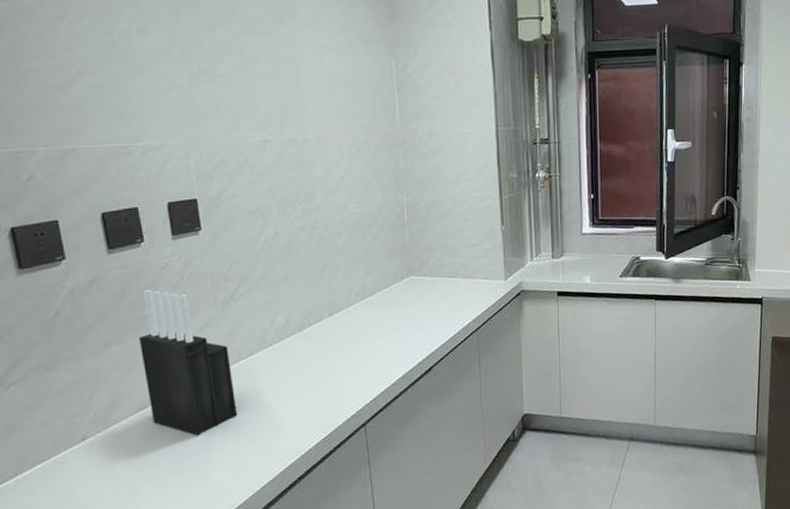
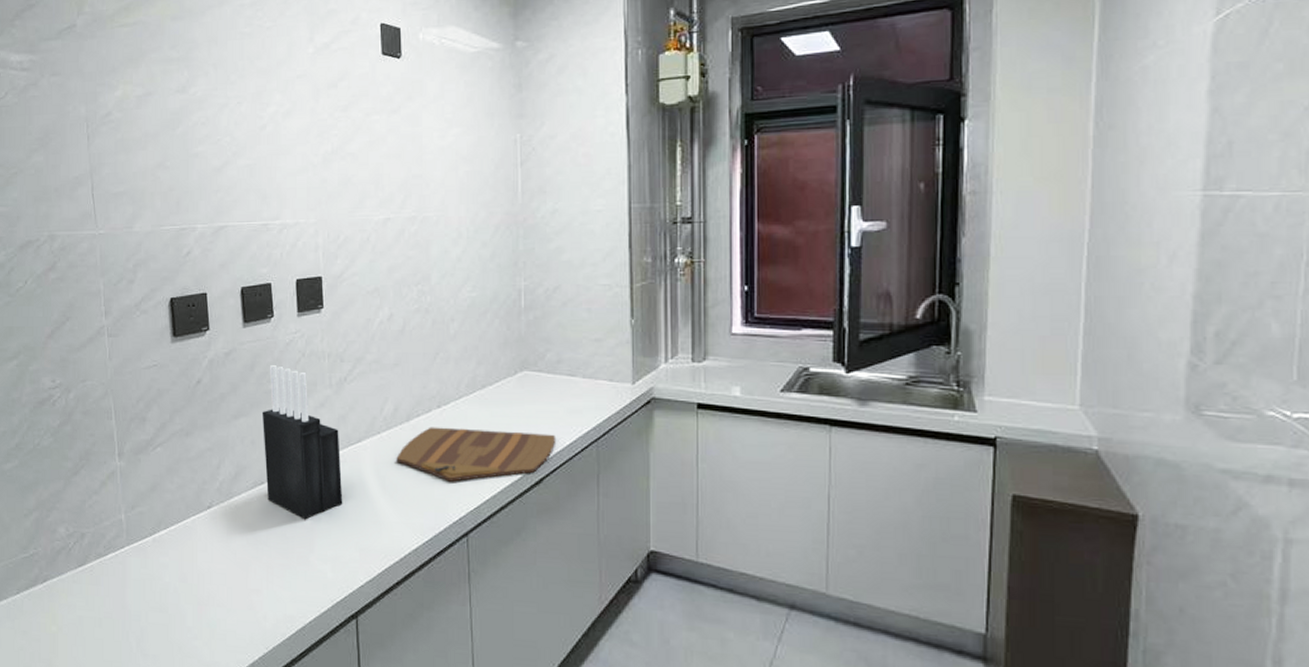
cutting board: none [291,328,441,381] -> present [396,427,555,482]

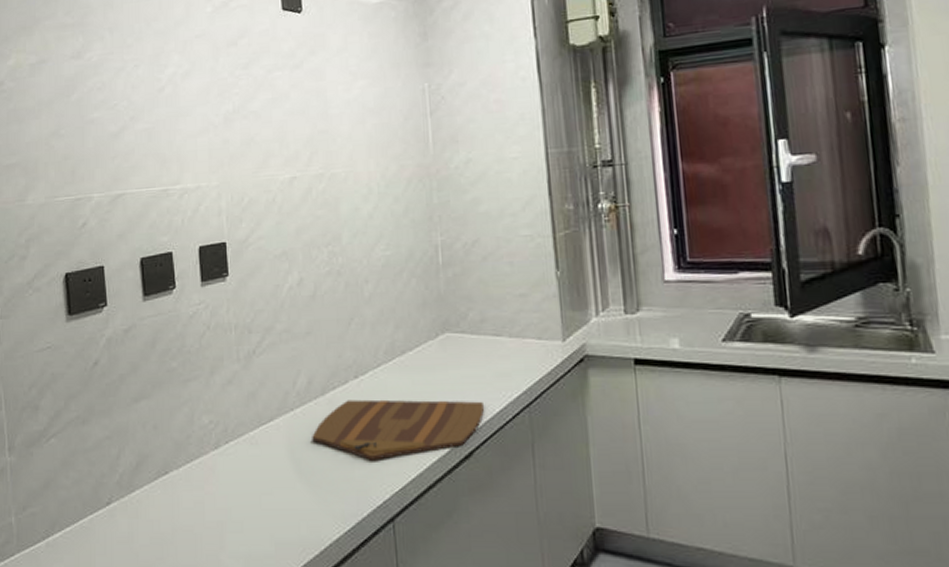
knife block: present [261,365,343,520] -> none [164,341,256,512]

